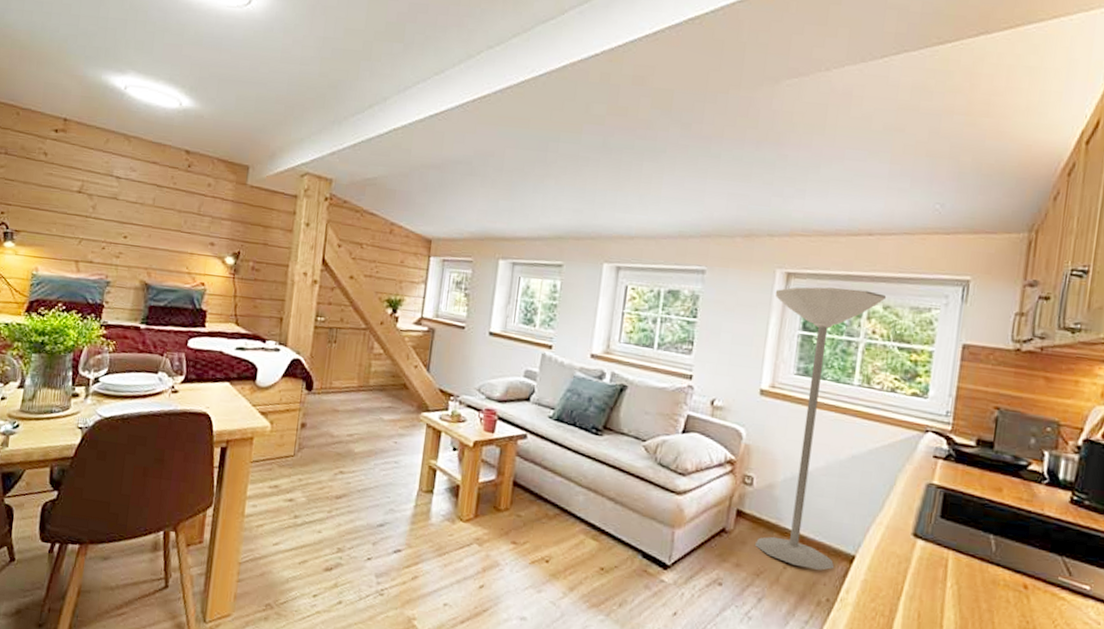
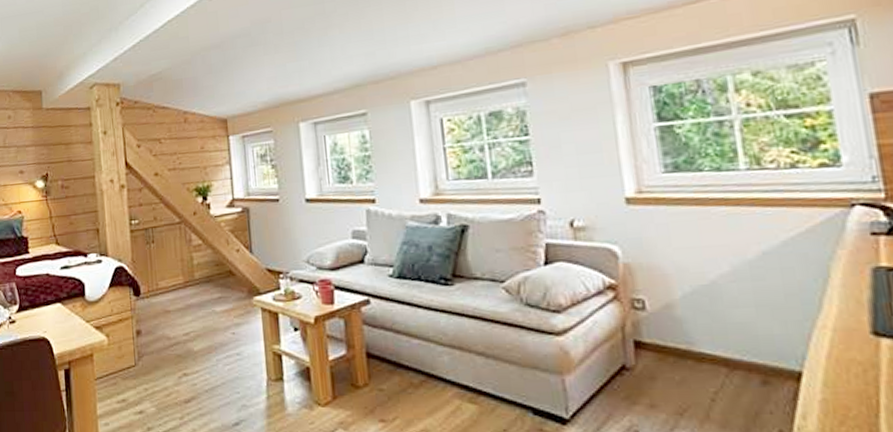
floor lamp: present [754,287,887,571] -> none [613,59,778,397]

